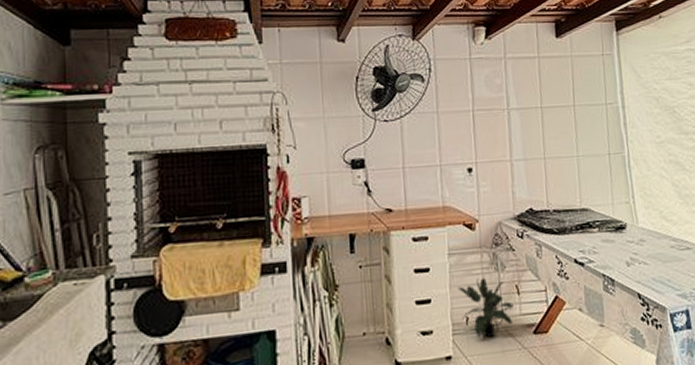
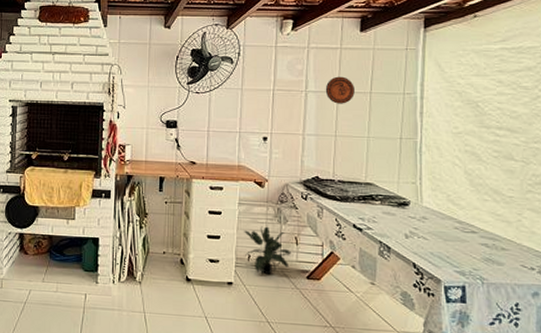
decorative plate: none [528,89,559,121] -> present [325,76,355,104]

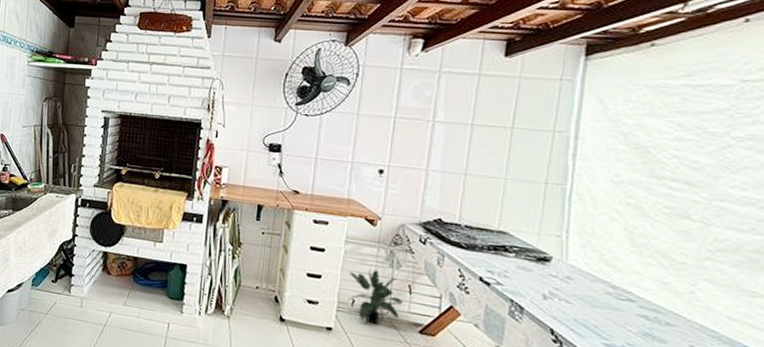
decorative plate: present [325,76,355,104] -> none [456,106,493,139]

